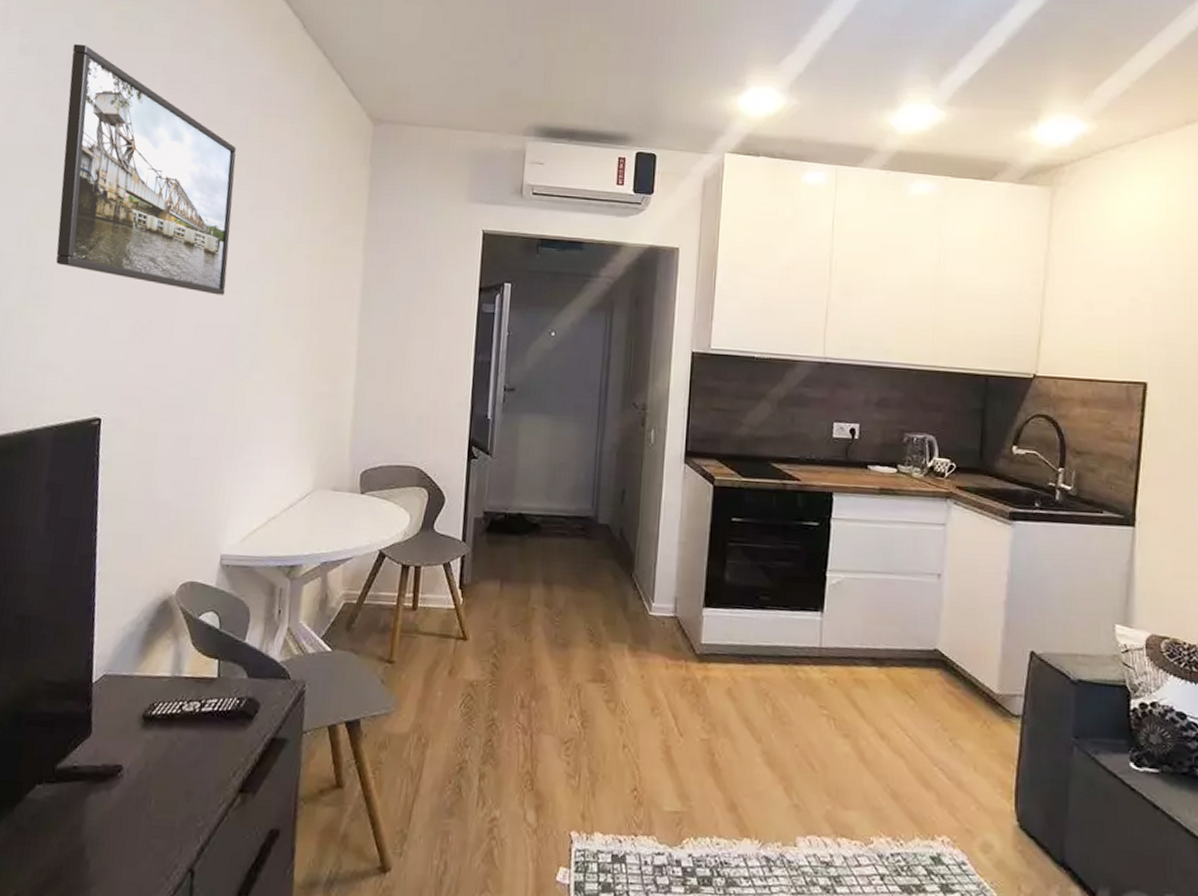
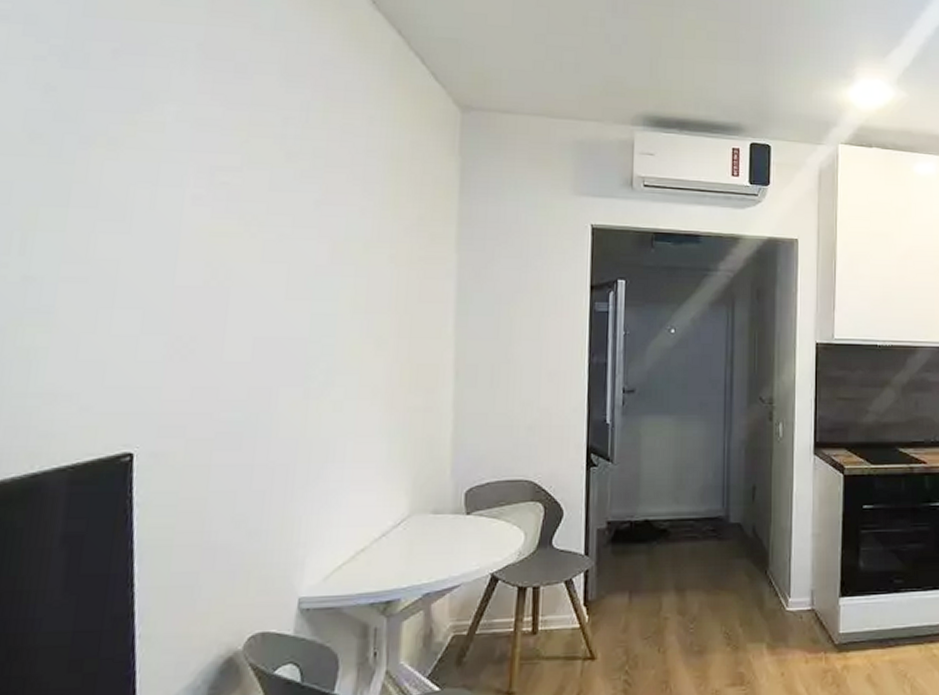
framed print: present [56,44,236,295] -> none [61,12,296,303]

